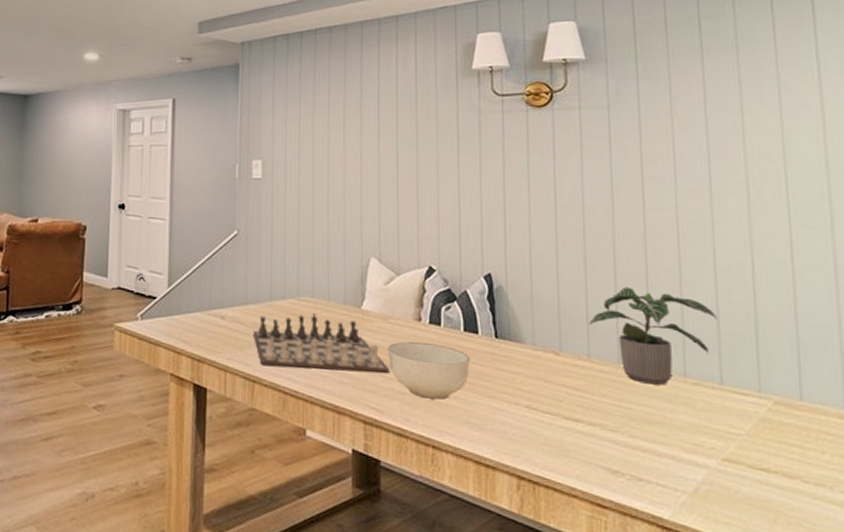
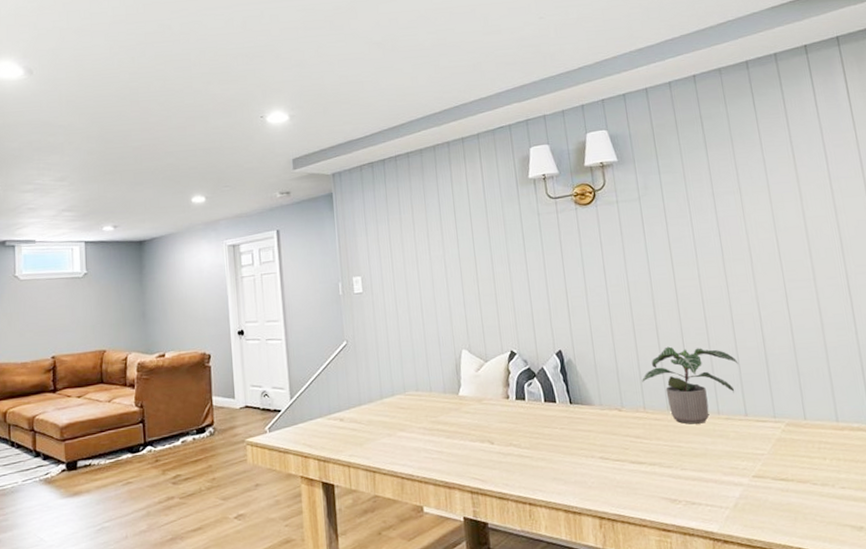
chess set: present [252,314,390,373] -> none [369,405,488,457]
bowl: present [386,341,471,400] -> none [483,416,553,464]

